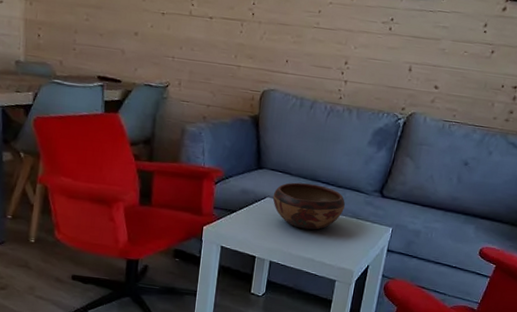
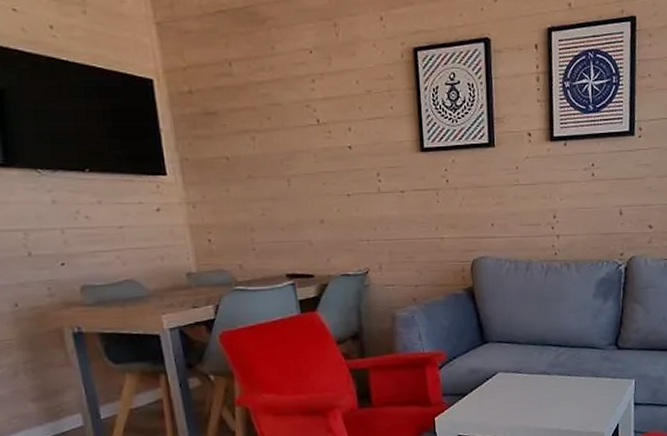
decorative bowl: present [272,182,346,230] -> none [504,349,583,399]

